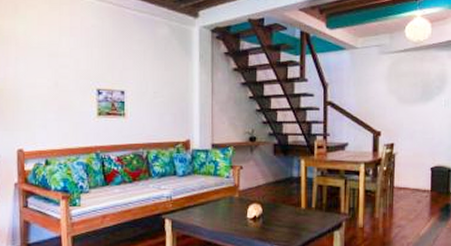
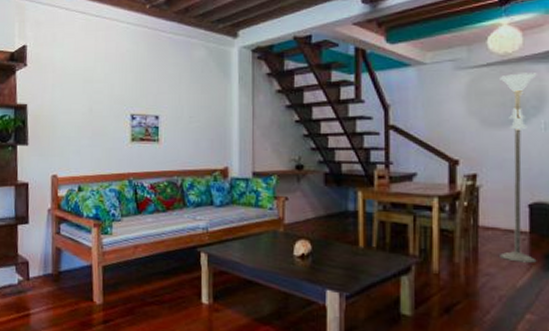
floor lamp: none [408,58,441,215] -> present [498,73,537,263]

